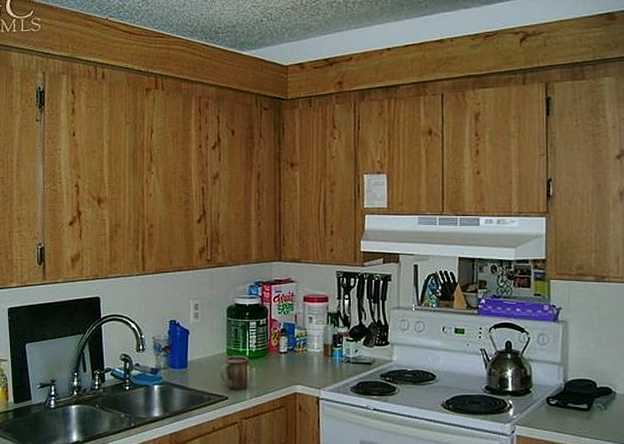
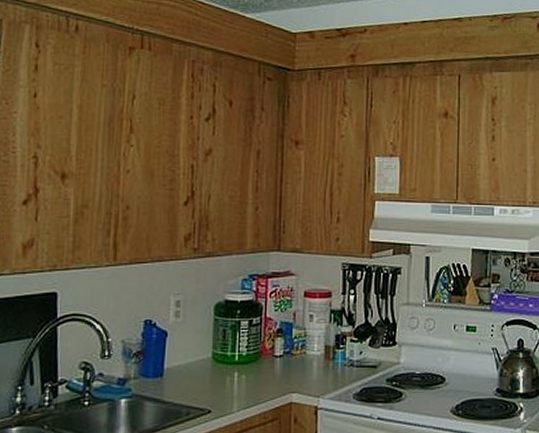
mug: present [220,355,249,390] -> none [202,360,238,401]

